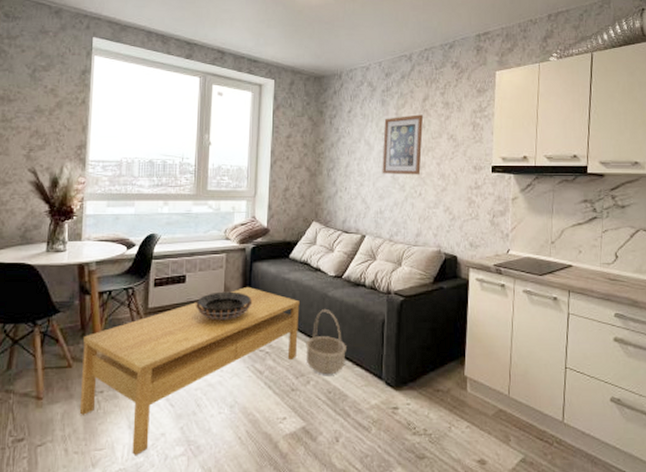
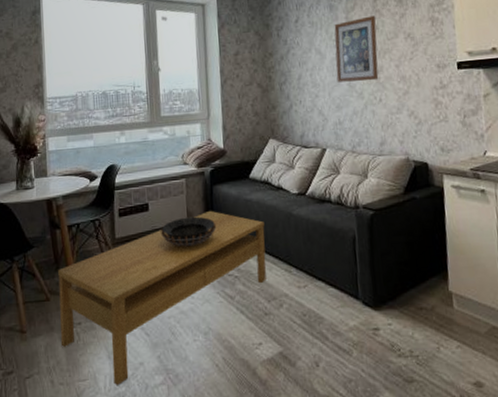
basket: present [306,309,346,375] -> none [274,229,318,297]

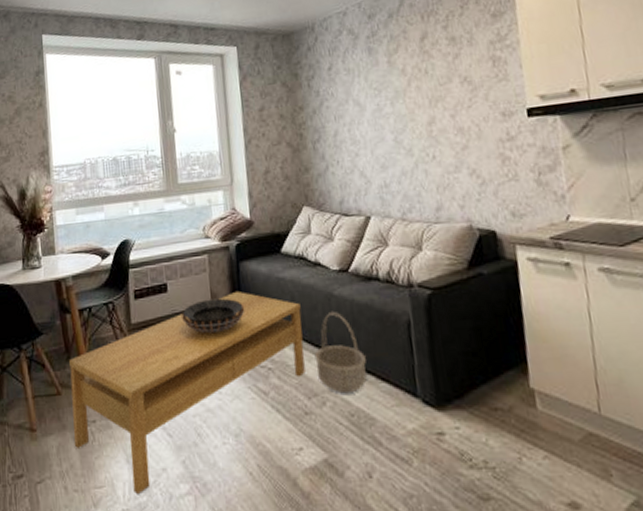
basket: none [274,229,318,297] -> present [314,312,367,394]
wall art: present [334,15,379,83] -> none [374,57,431,138]

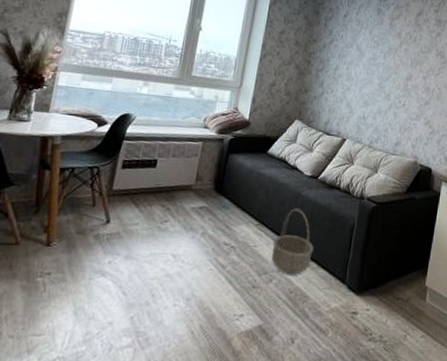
coffee table: present [69,290,305,495] -> none [21,177,272,345]
decorative bowl: present [181,298,245,333] -> none [163,180,224,210]

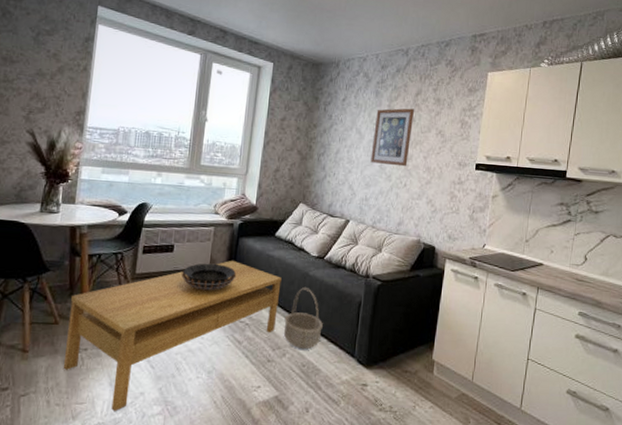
coffee table: none [21,177,272,345] -> present [63,260,282,412]
decorative bowl: none [163,180,224,210] -> present [182,263,237,290]
wall art: none [369,27,416,87] -> present [370,108,415,167]

